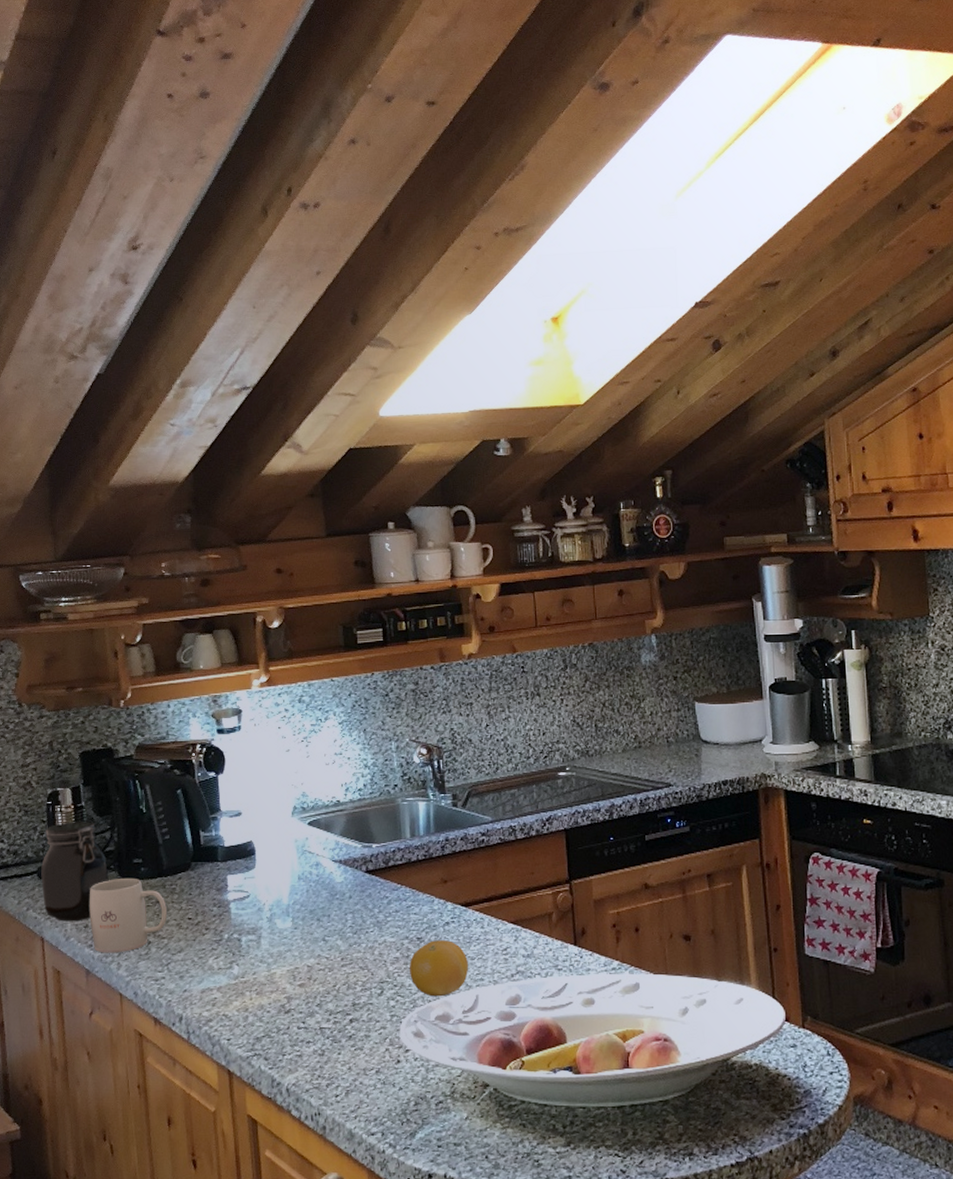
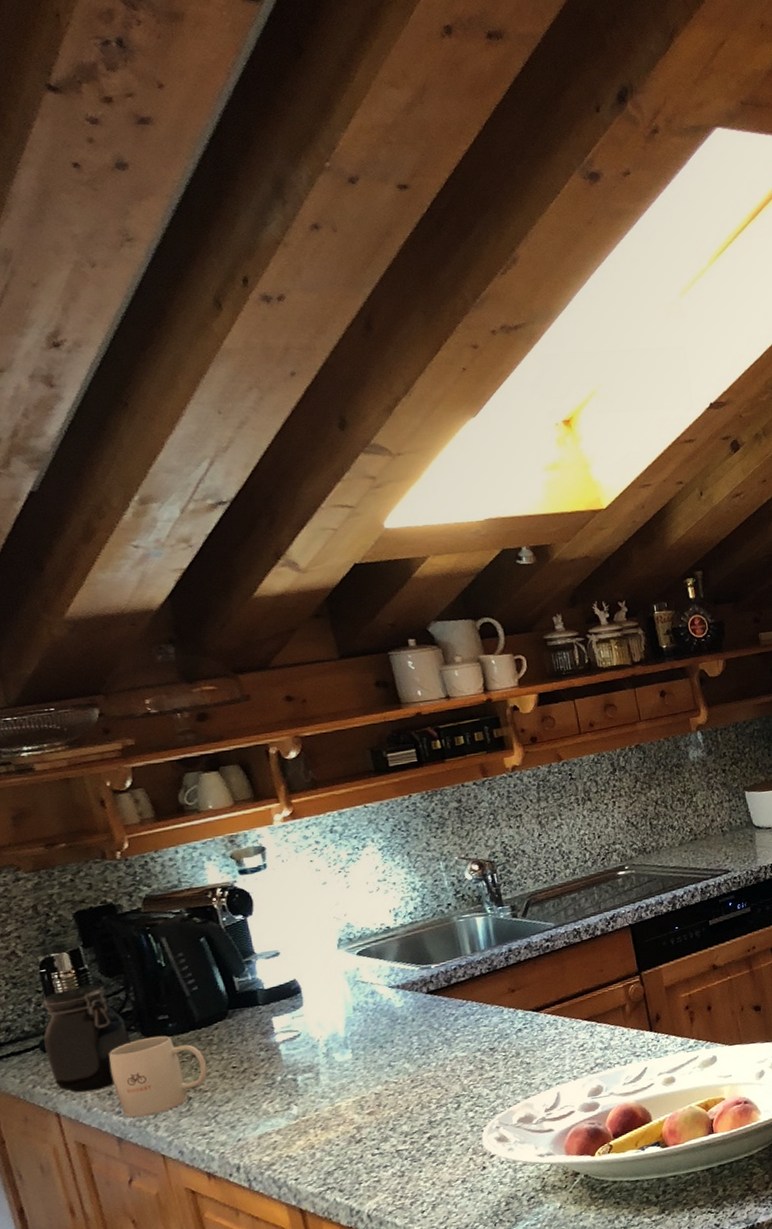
fruit: present [410,940,469,997] -> none [485,1046,547,1102]

